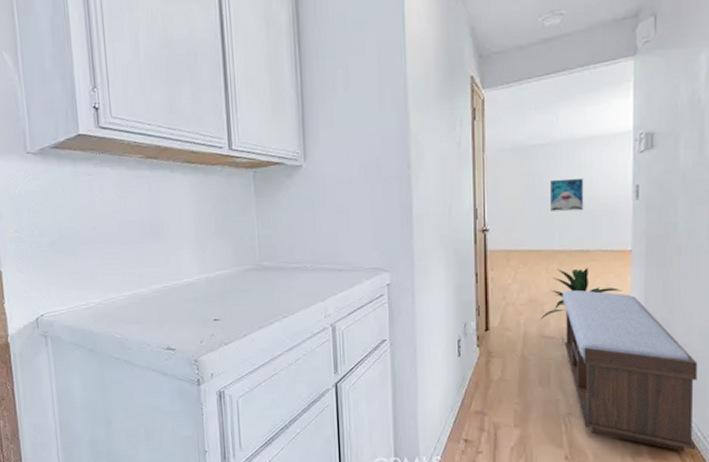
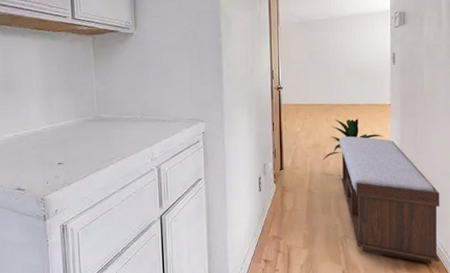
wall art: present [550,177,584,212] -> none [329,46,355,73]

